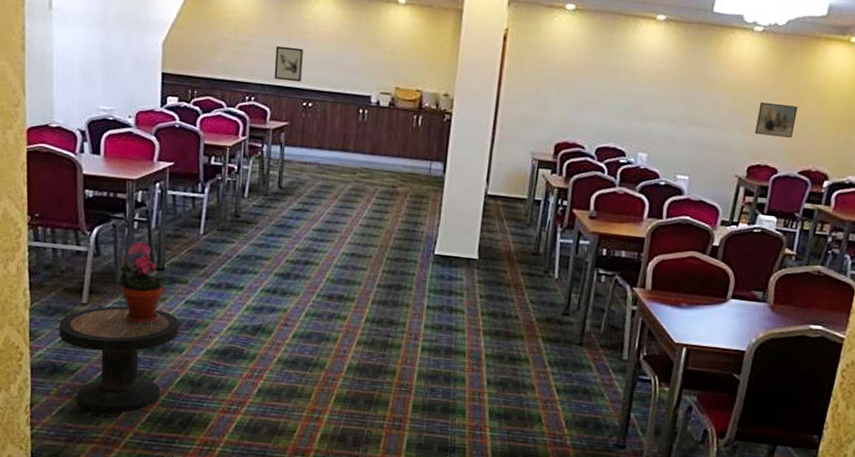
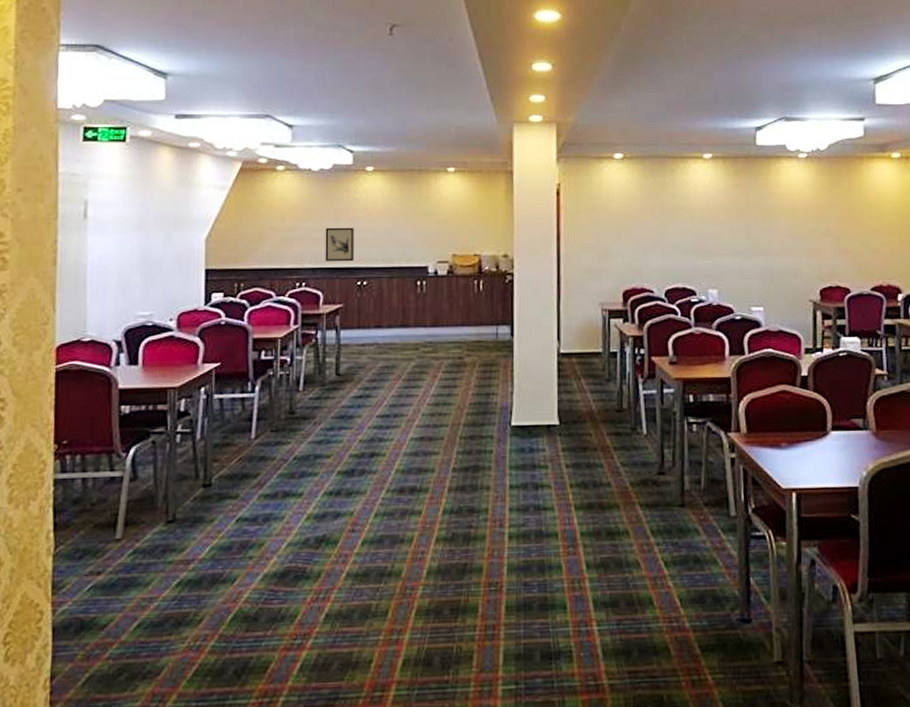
side table: present [59,305,180,412] -> none [88,533,231,672]
potted plant: present [118,241,163,324] -> none [158,456,211,555]
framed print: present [755,101,798,138] -> none [818,224,857,256]

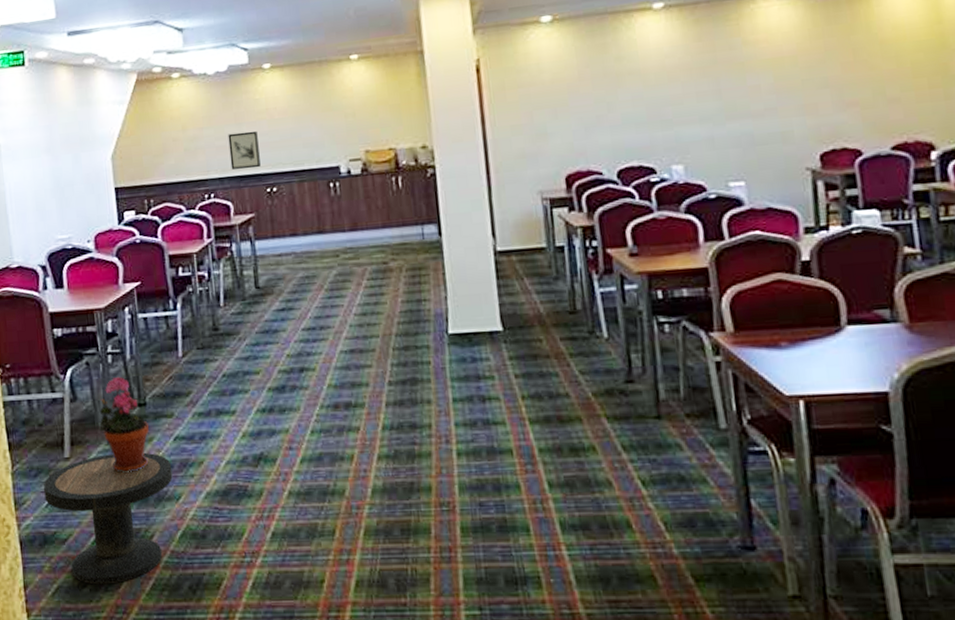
side table: none [88,533,231,672] -> present [44,452,173,585]
potted plant: none [158,456,211,555] -> present [99,376,149,473]

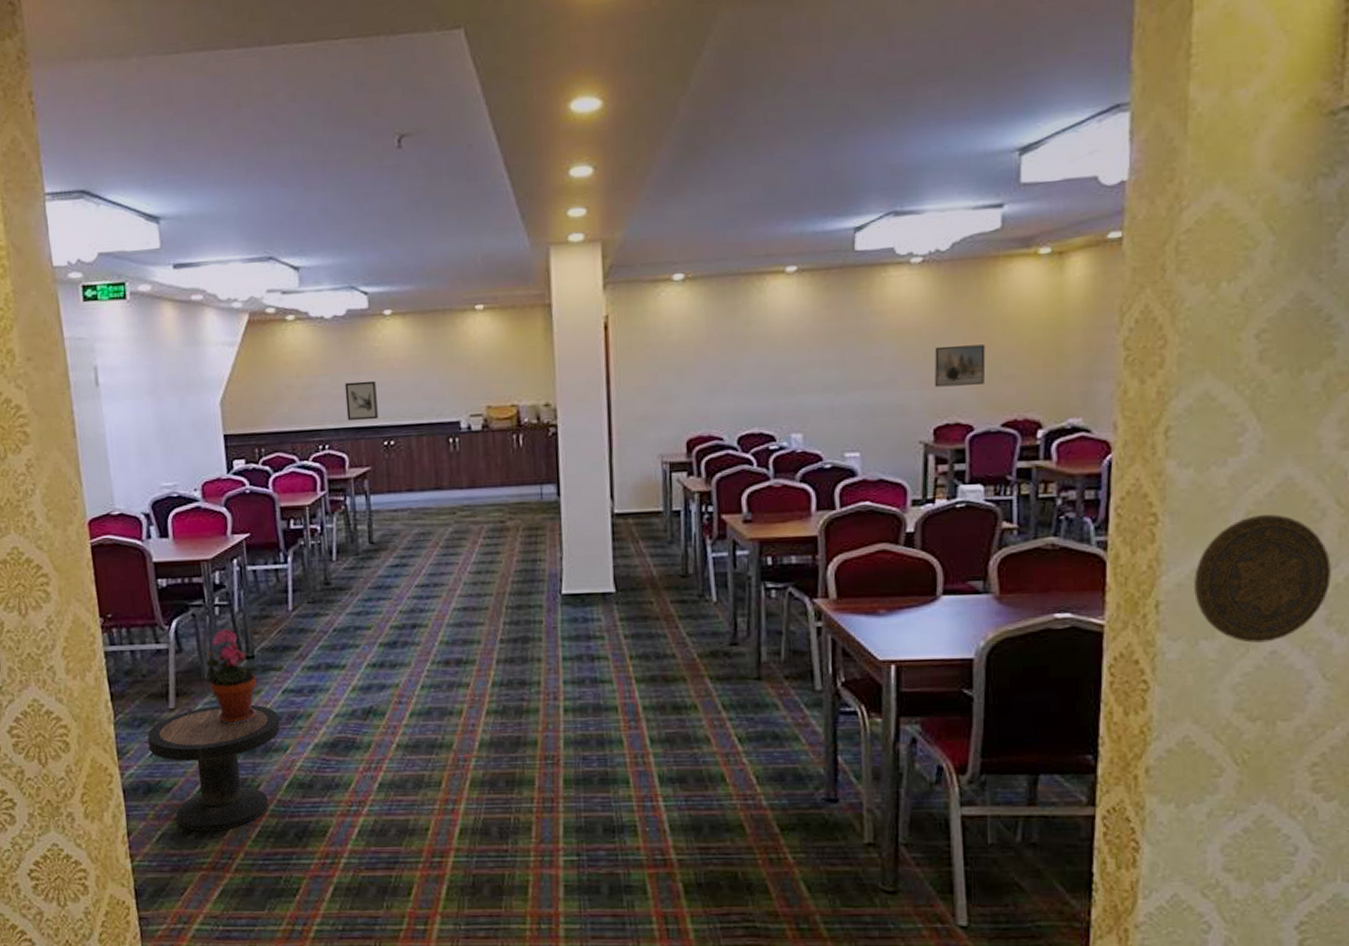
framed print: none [812,69,869,113] -> present [934,344,986,387]

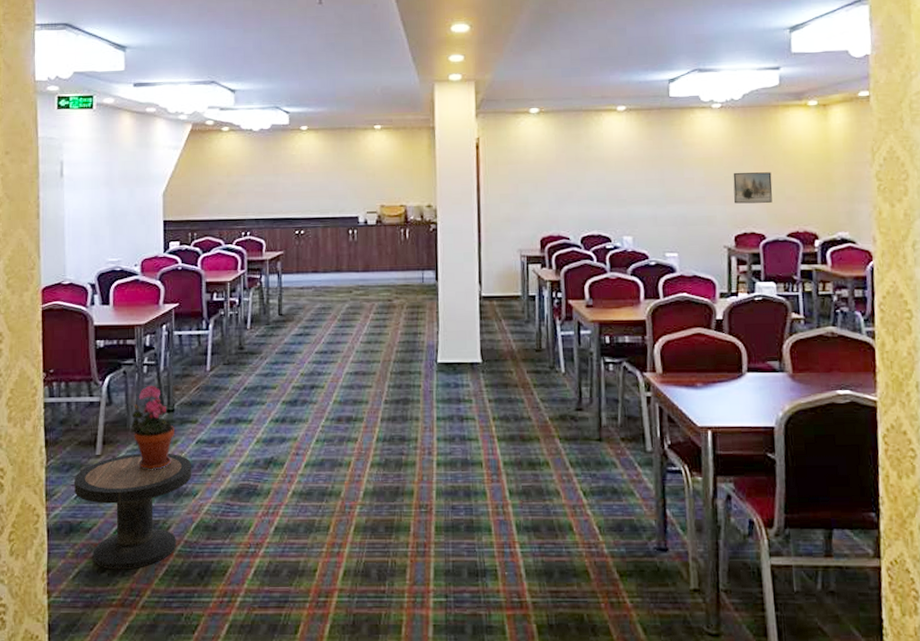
wall art: present [344,380,378,421] -> none [266,181,292,213]

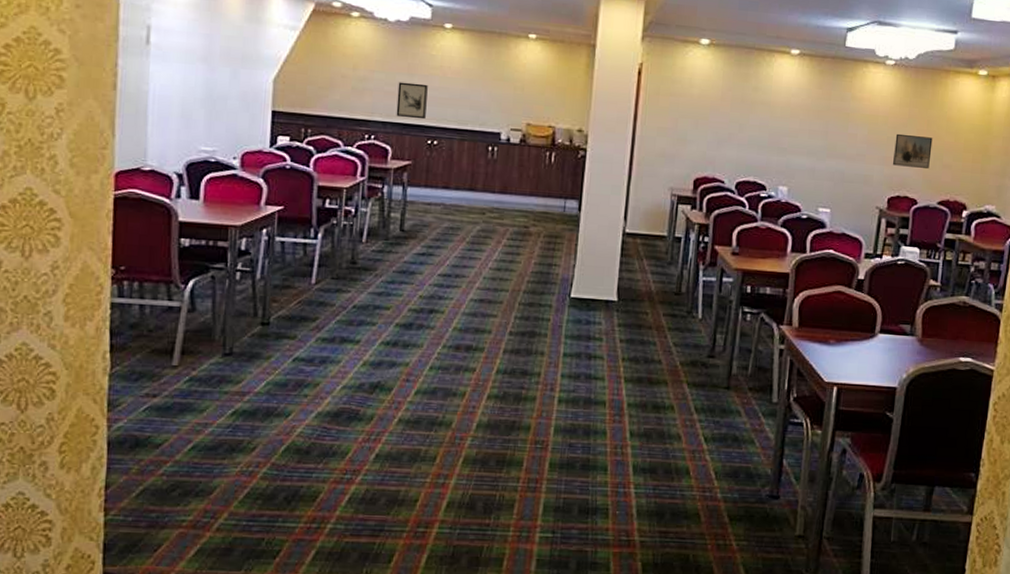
side table: present [74,453,192,570] -> none [143,366,286,490]
potted plant: present [130,385,174,470] -> none [215,293,268,387]
wall art: none [266,181,292,213] -> present [396,82,428,120]

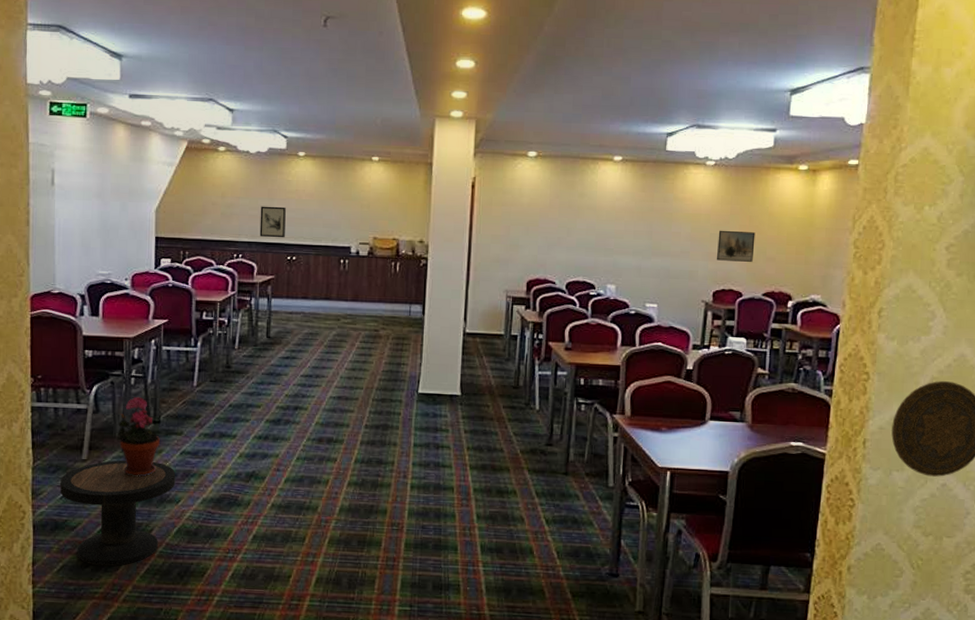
side table: none [143,366,286,490] -> present [60,460,176,566]
potted plant: none [215,293,268,387] -> present [116,396,160,477]

